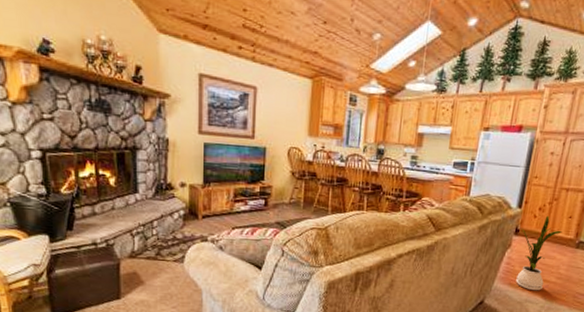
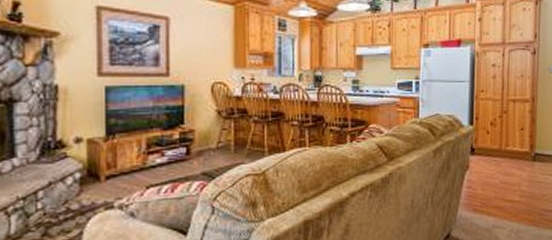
house plant: present [516,215,562,291] -> none [476,130,517,214]

